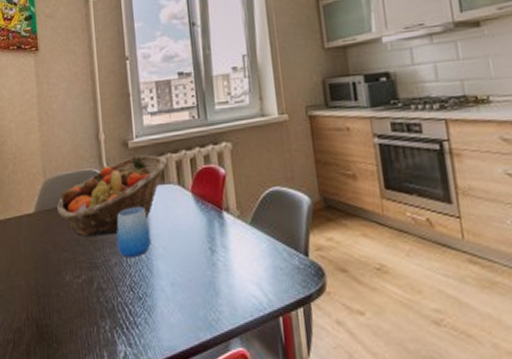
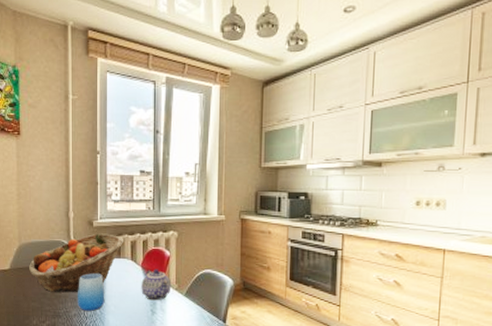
teapot: none [193,193,233,236] -> present [141,269,172,301]

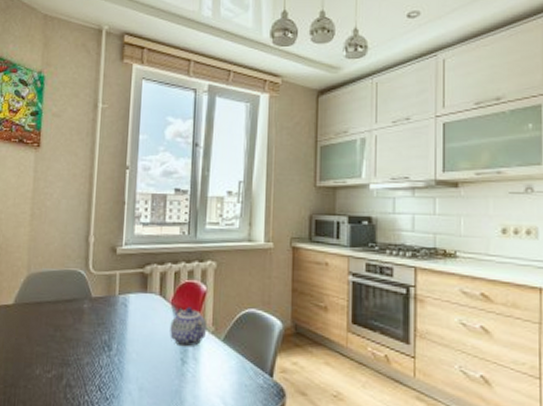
fruit basket: present [29,233,124,293] -> none [37,262,153,335]
cup: present [77,273,105,312] -> none [91,311,126,360]

